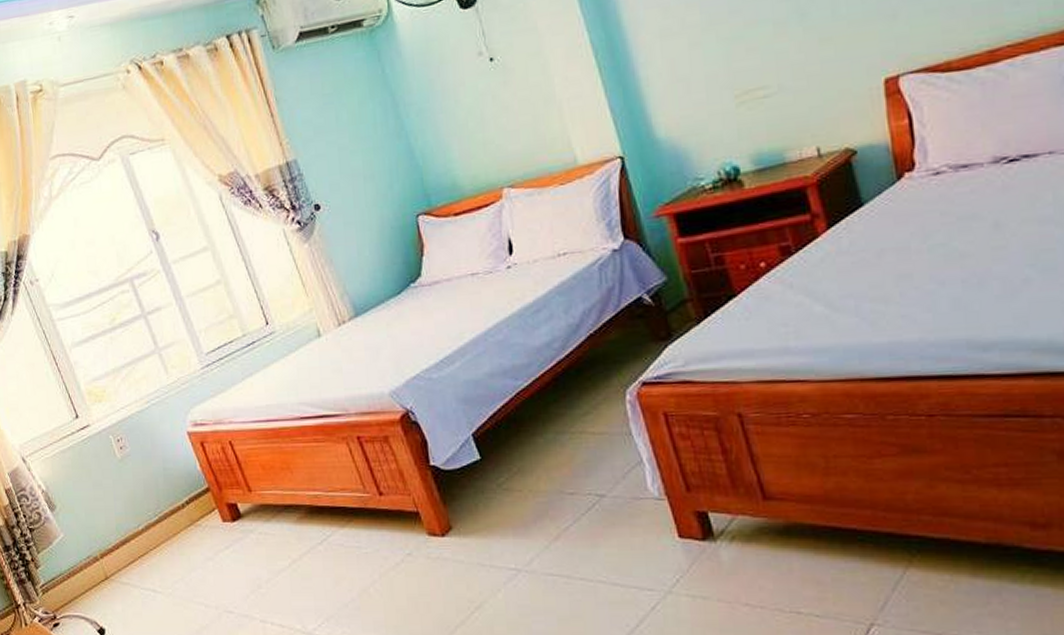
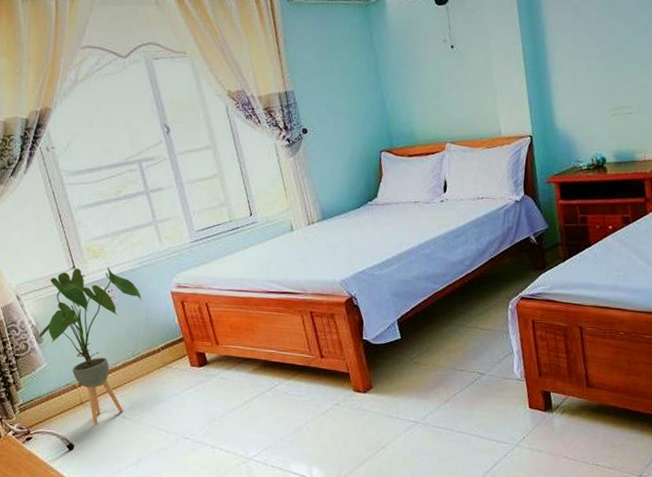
house plant: none [50,411,157,602] -> present [39,267,143,424]

